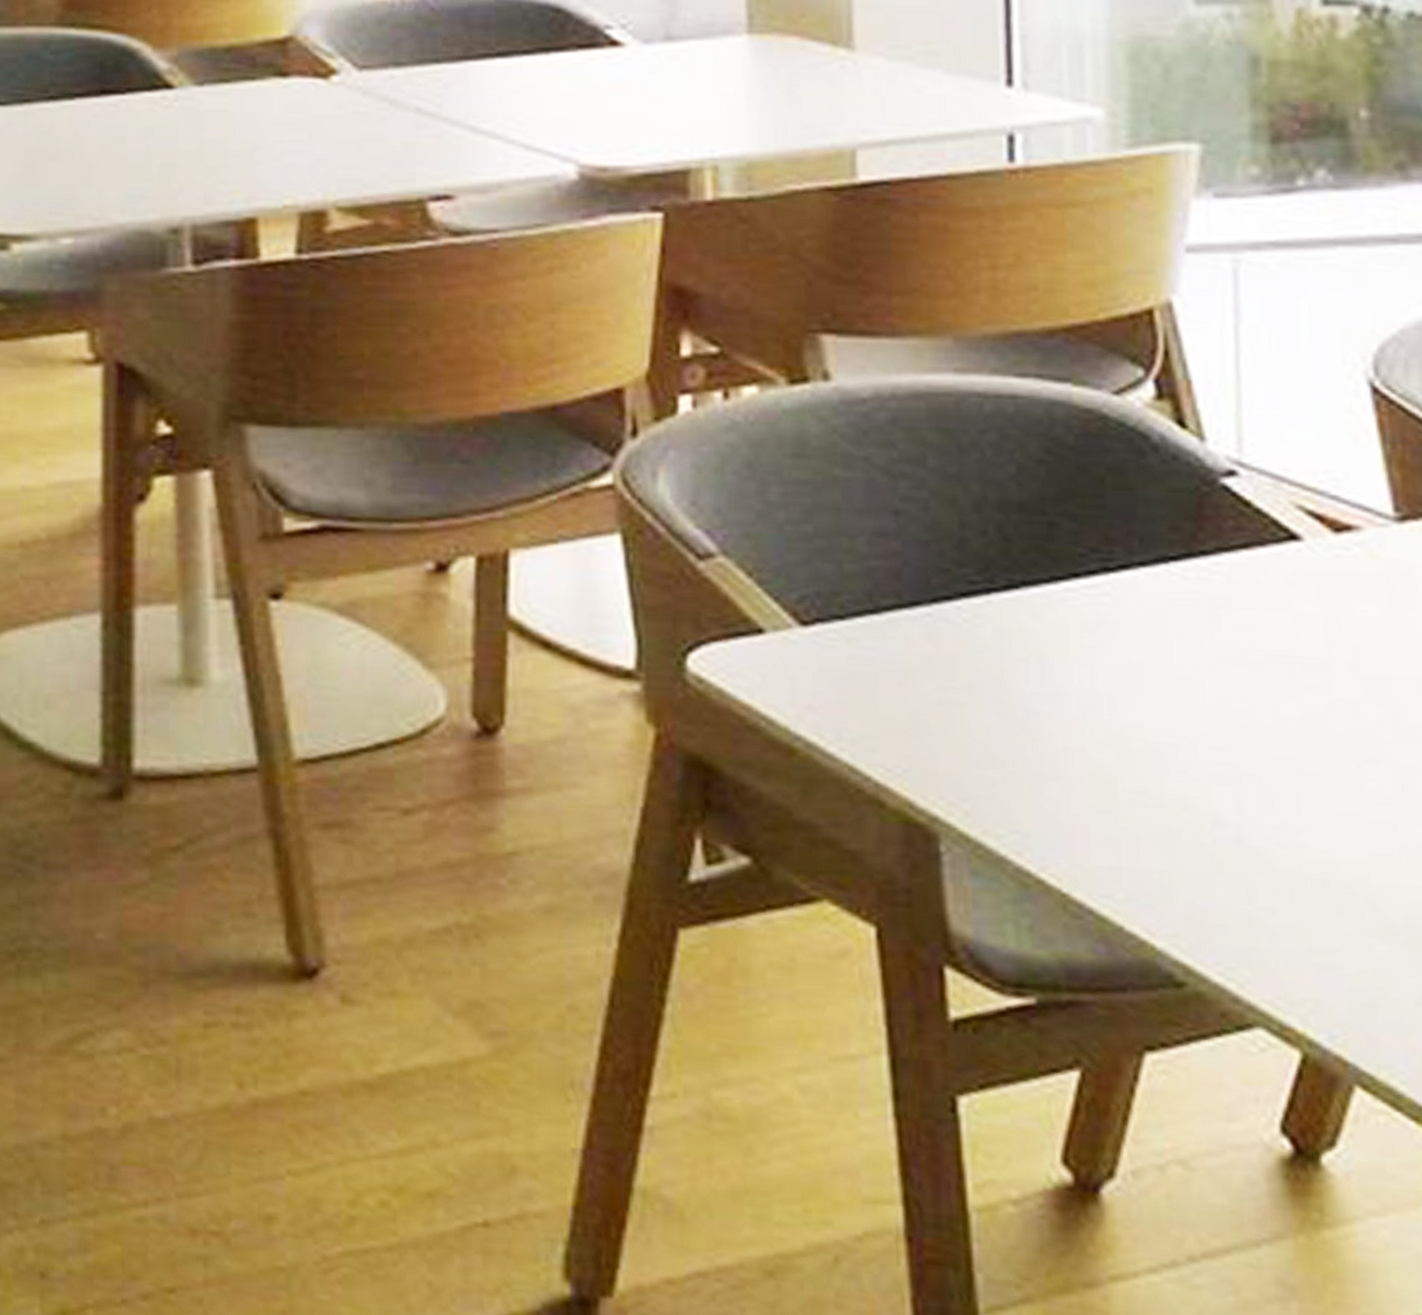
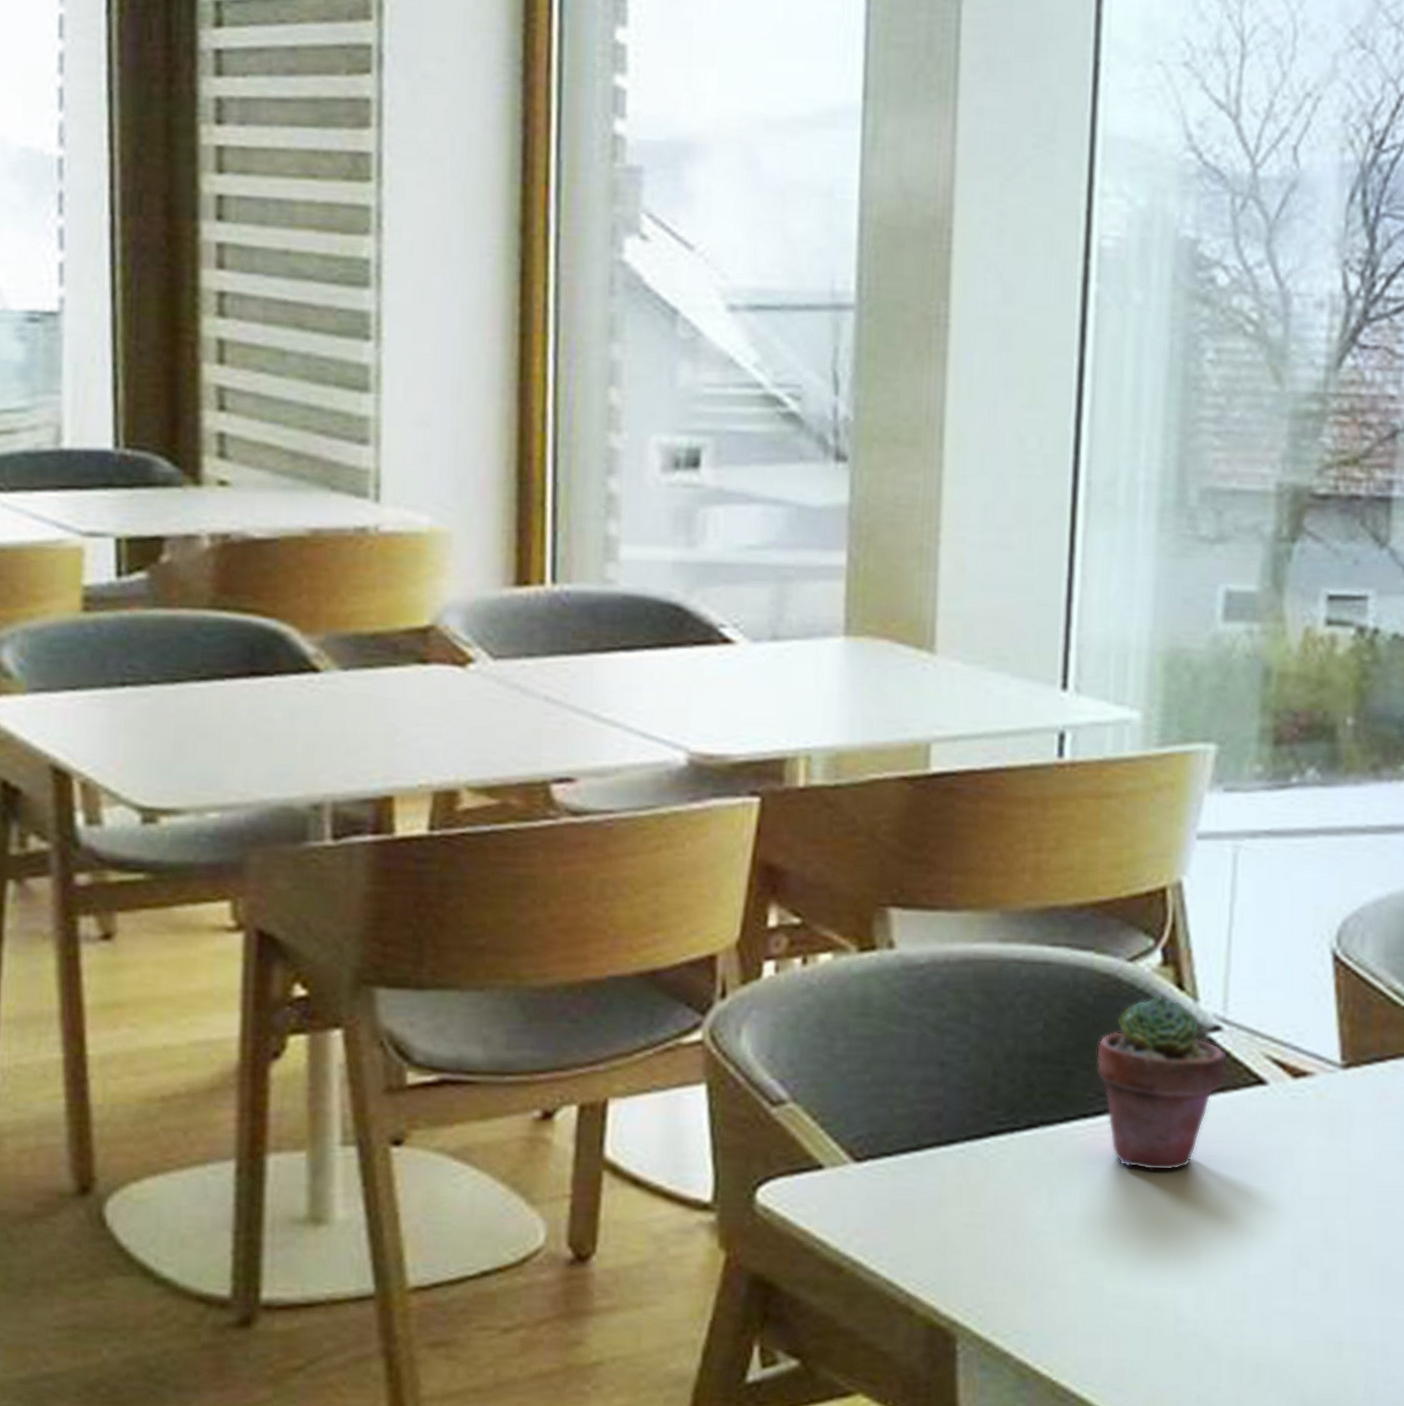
potted succulent: none [1083,434,1250,642] -> present [1096,995,1228,1171]

